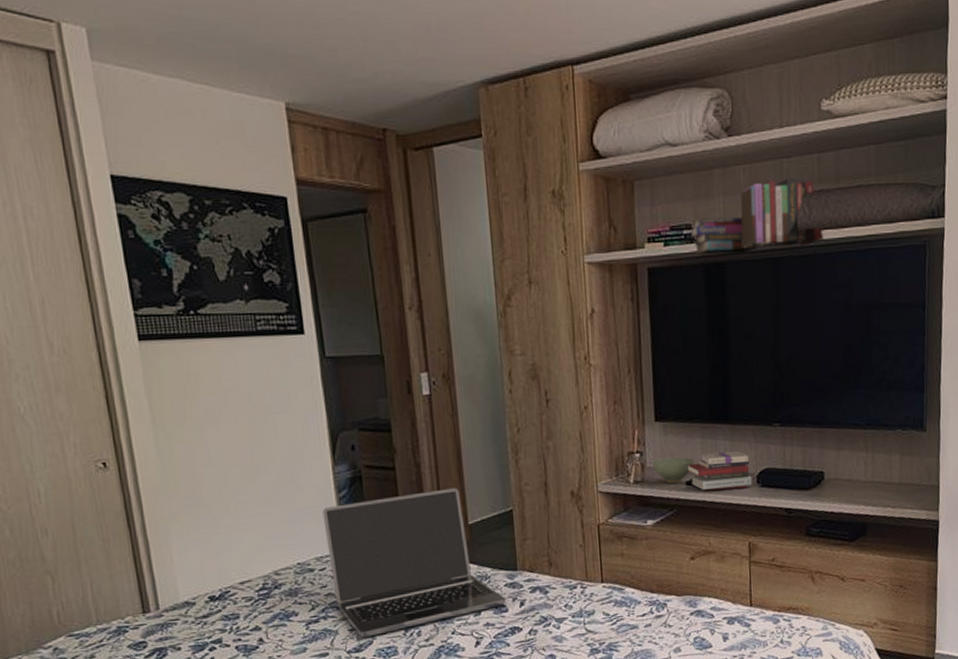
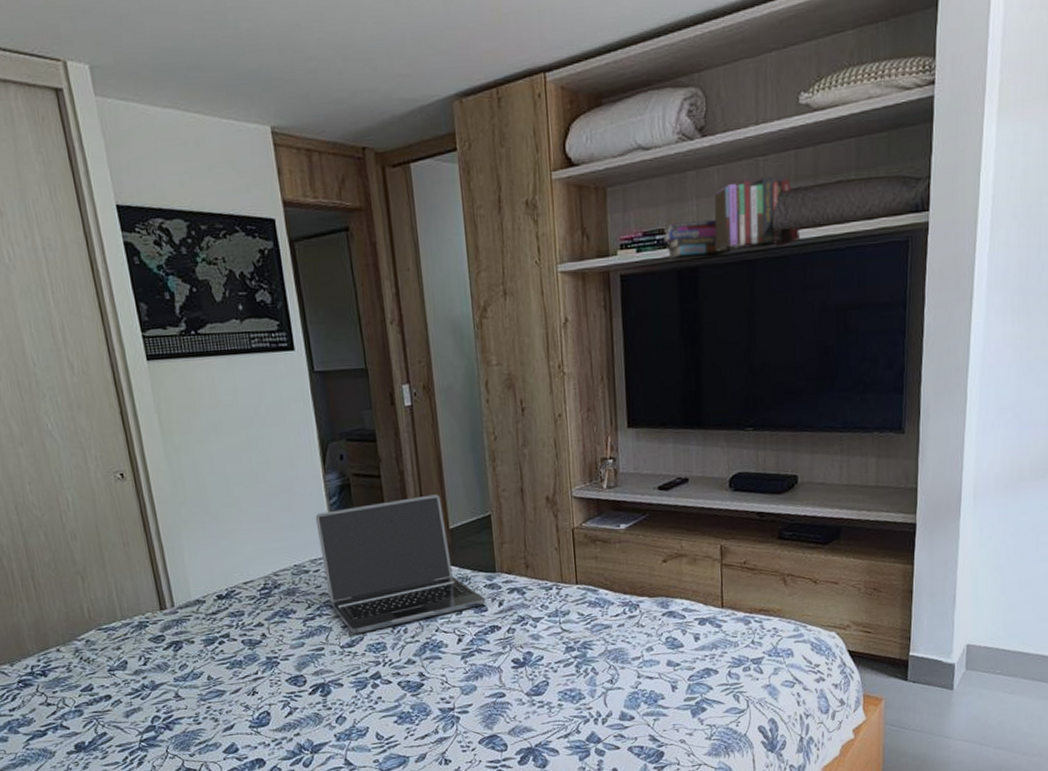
bowl: present [652,457,695,484] -> none [625,462,667,489]
books: present [687,451,752,491] -> none [659,456,724,496]

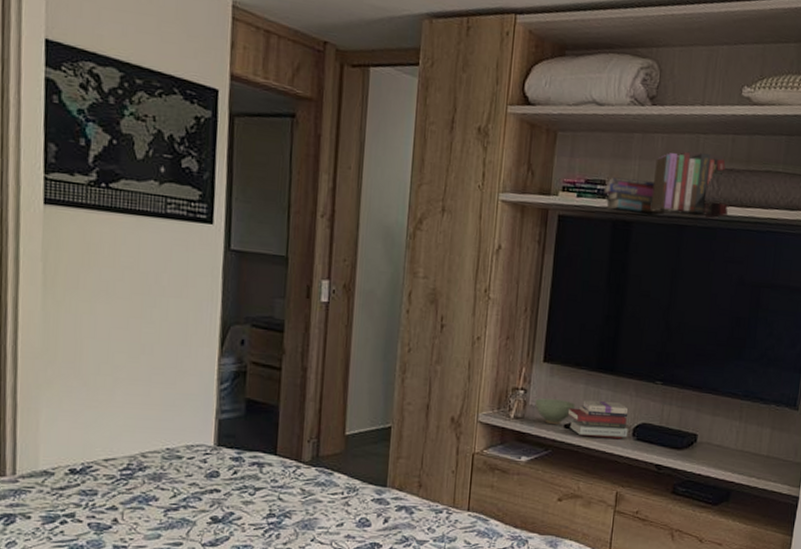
laptop: present [315,494,486,635] -> none [199,396,371,533]
bowl: none [625,462,667,489] -> present [535,398,576,425]
books: none [659,456,724,496] -> present [567,400,628,439]

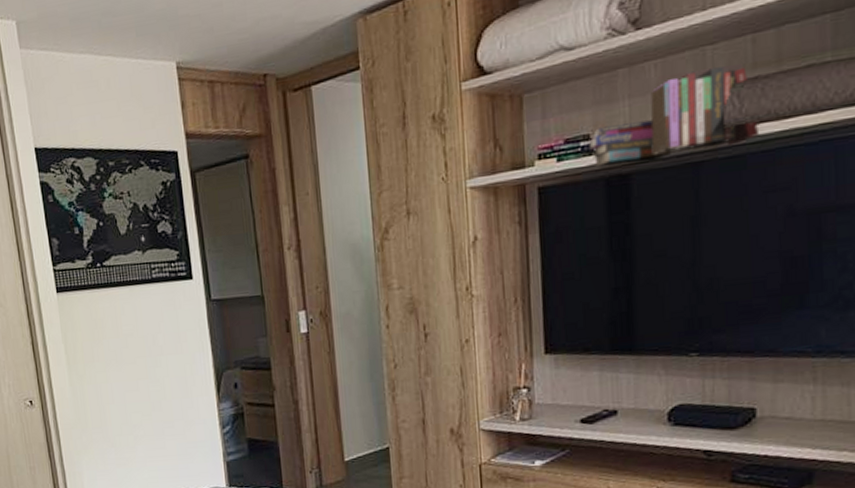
bowl: present [535,398,576,425] -> none [542,392,591,422]
books: present [567,400,628,439] -> none [582,385,662,430]

